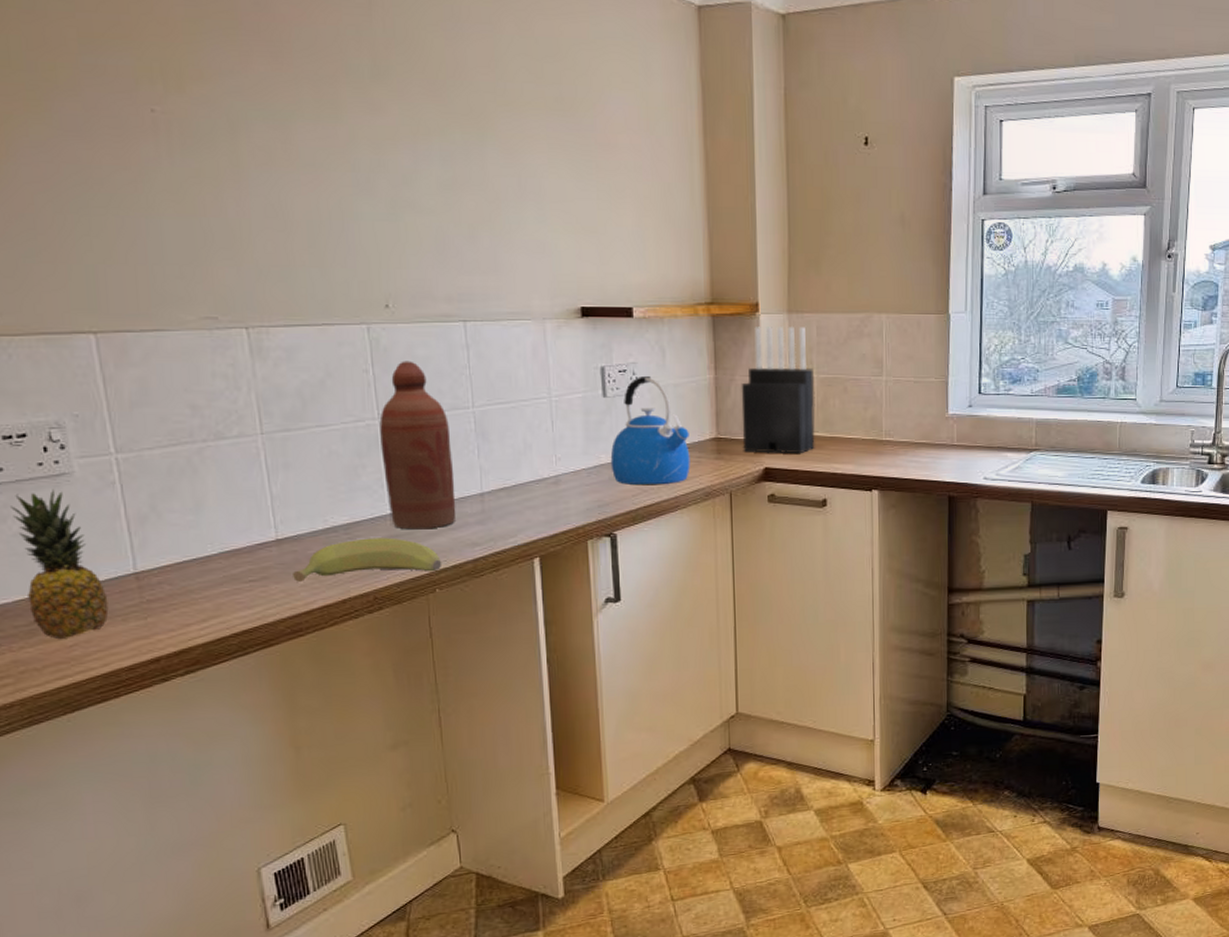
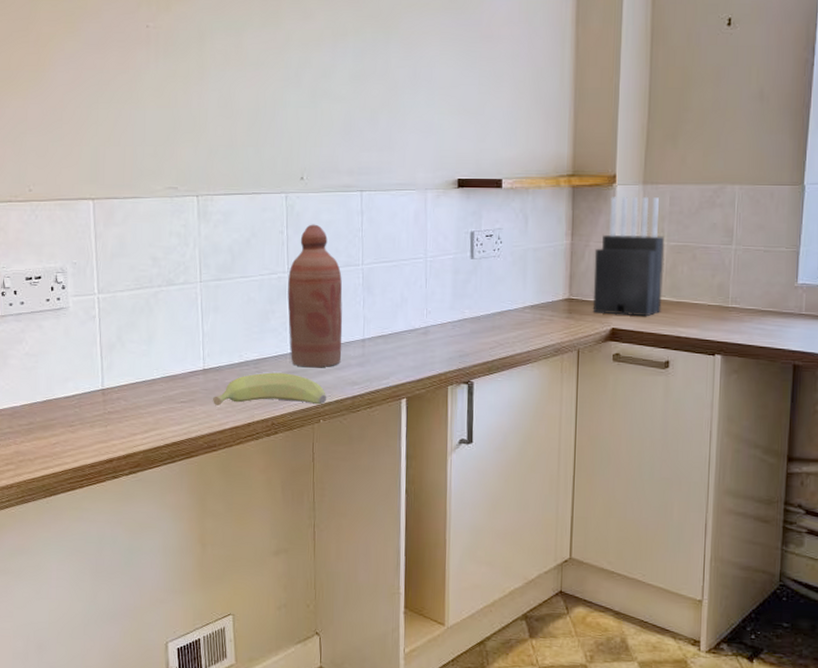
fruit: present [10,488,109,639] -> none [26,319,82,437]
kettle: present [610,375,690,486] -> none [473,240,544,340]

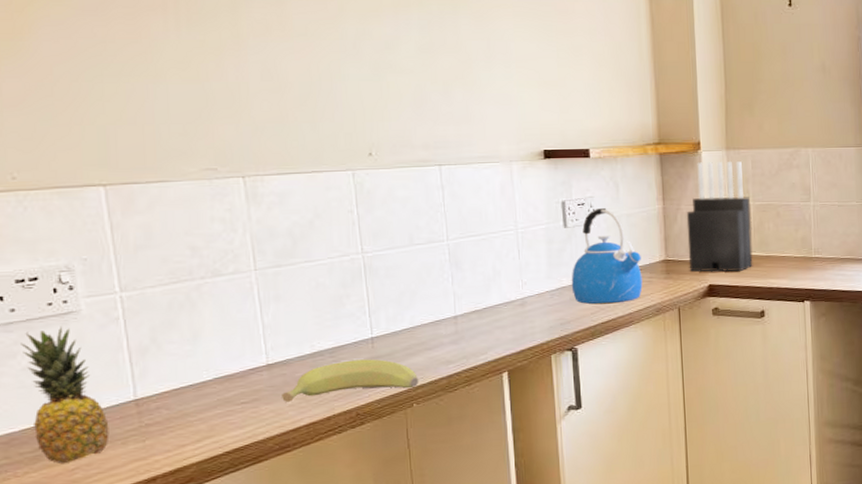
fruit: none [26,319,82,437] -> present [21,326,110,463]
bottle: present [287,224,343,368] -> none [363,201,432,351]
kettle: none [473,240,544,340] -> present [571,207,643,304]

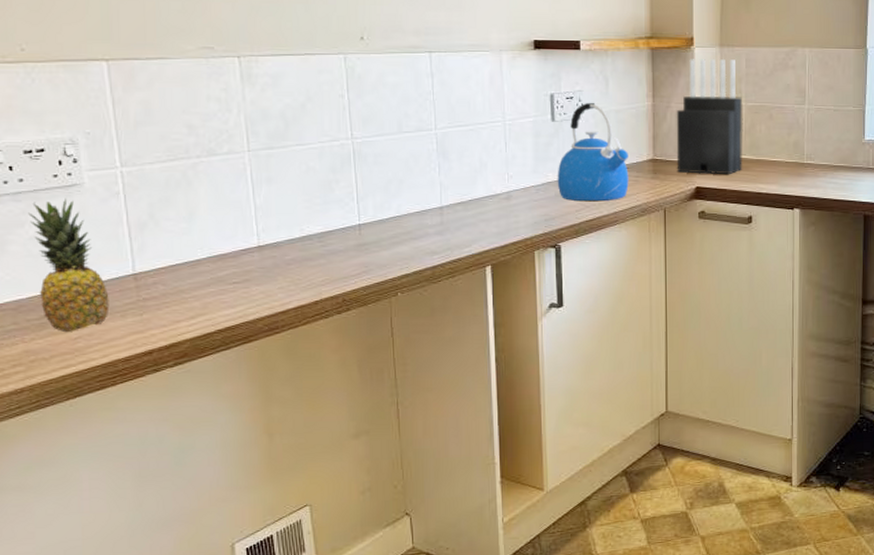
banana: present [282,359,419,402] -> none [272,246,404,284]

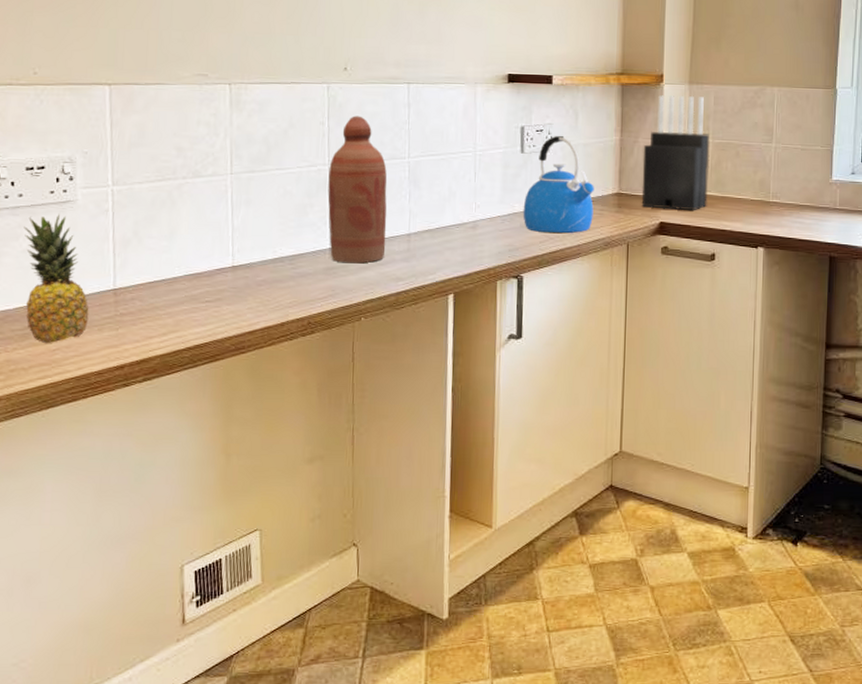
bottle: none [352,87,418,239] -> present [327,115,387,264]

